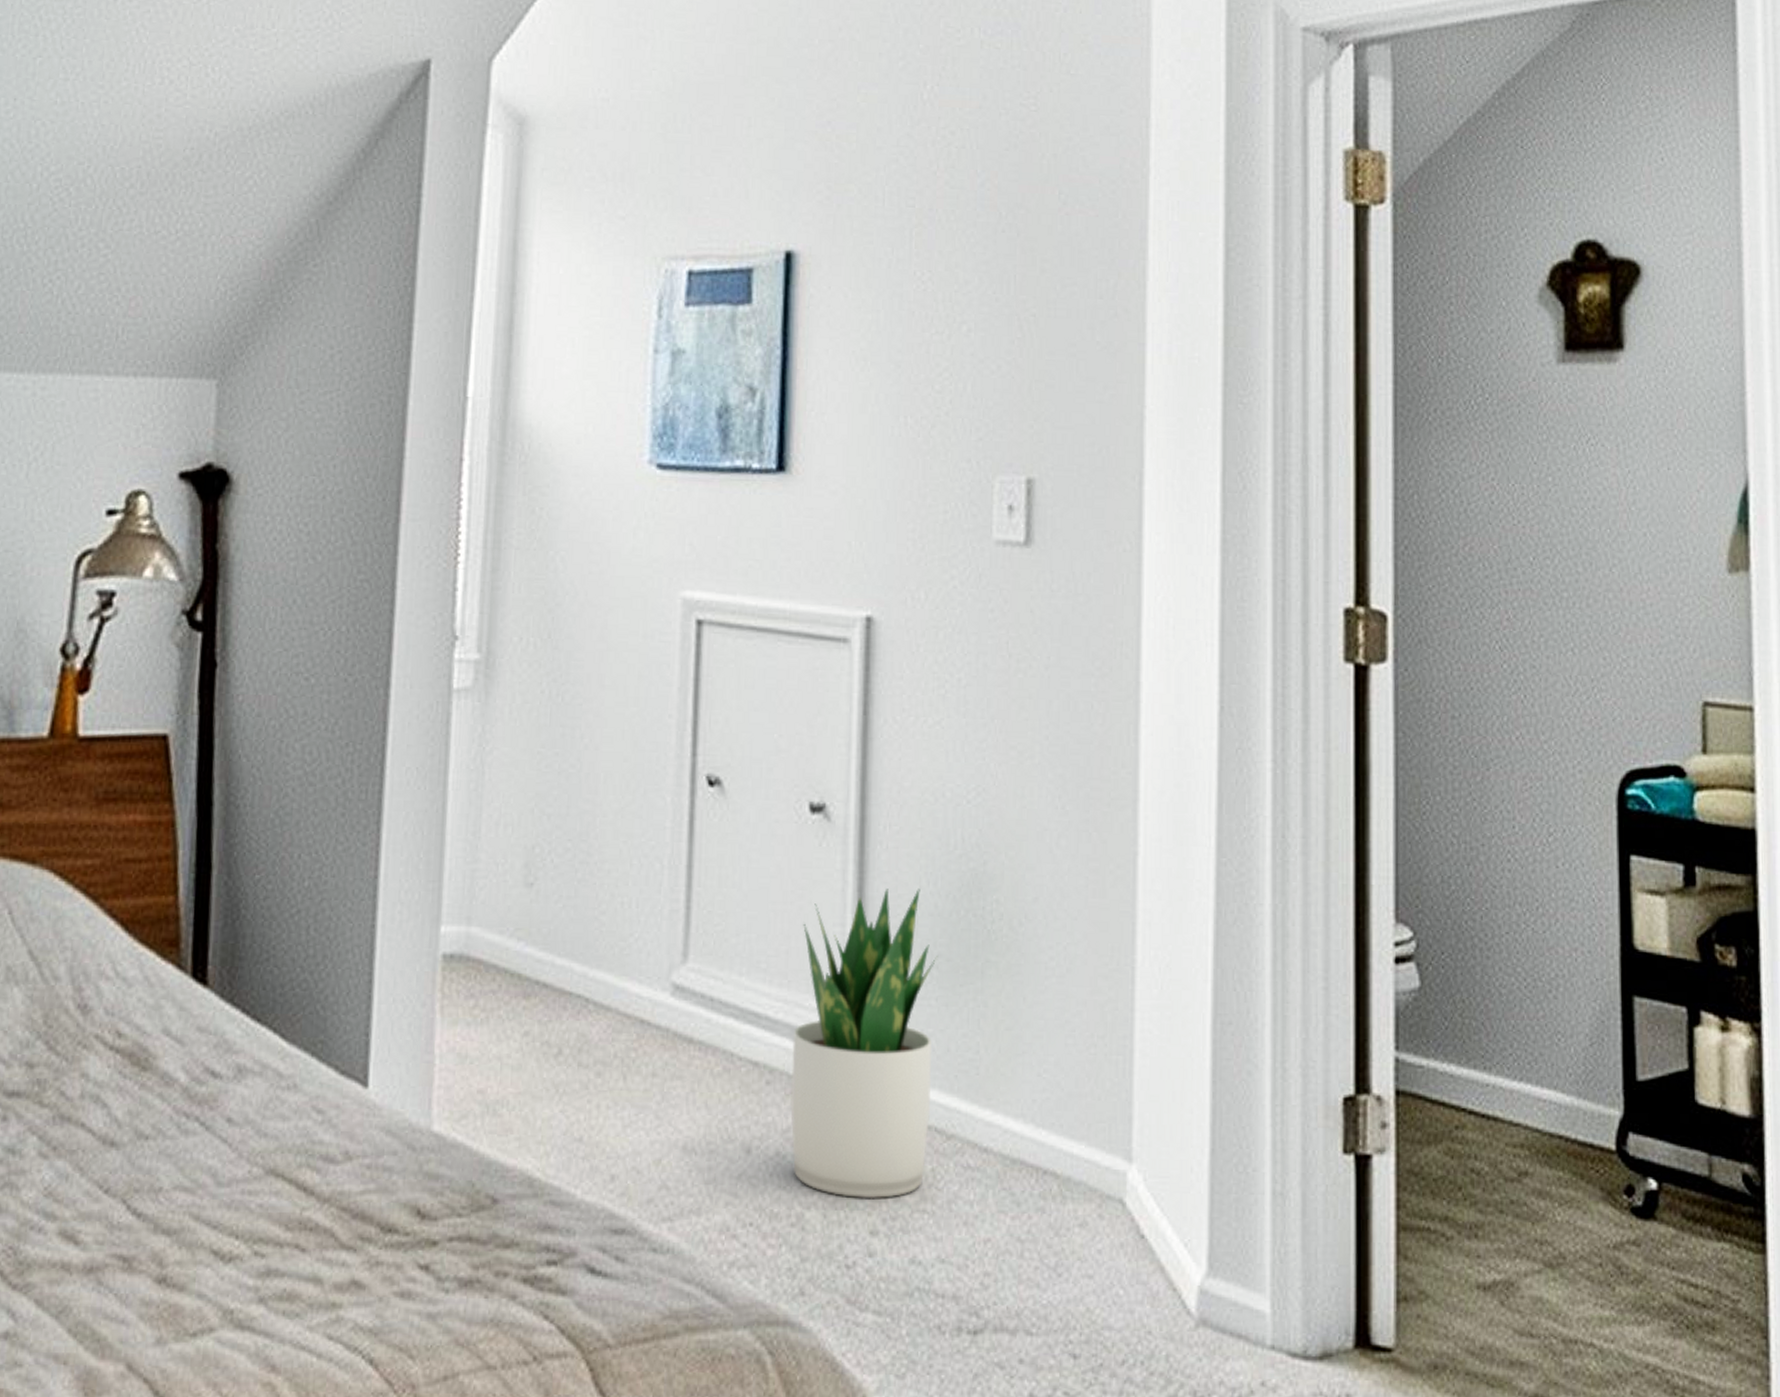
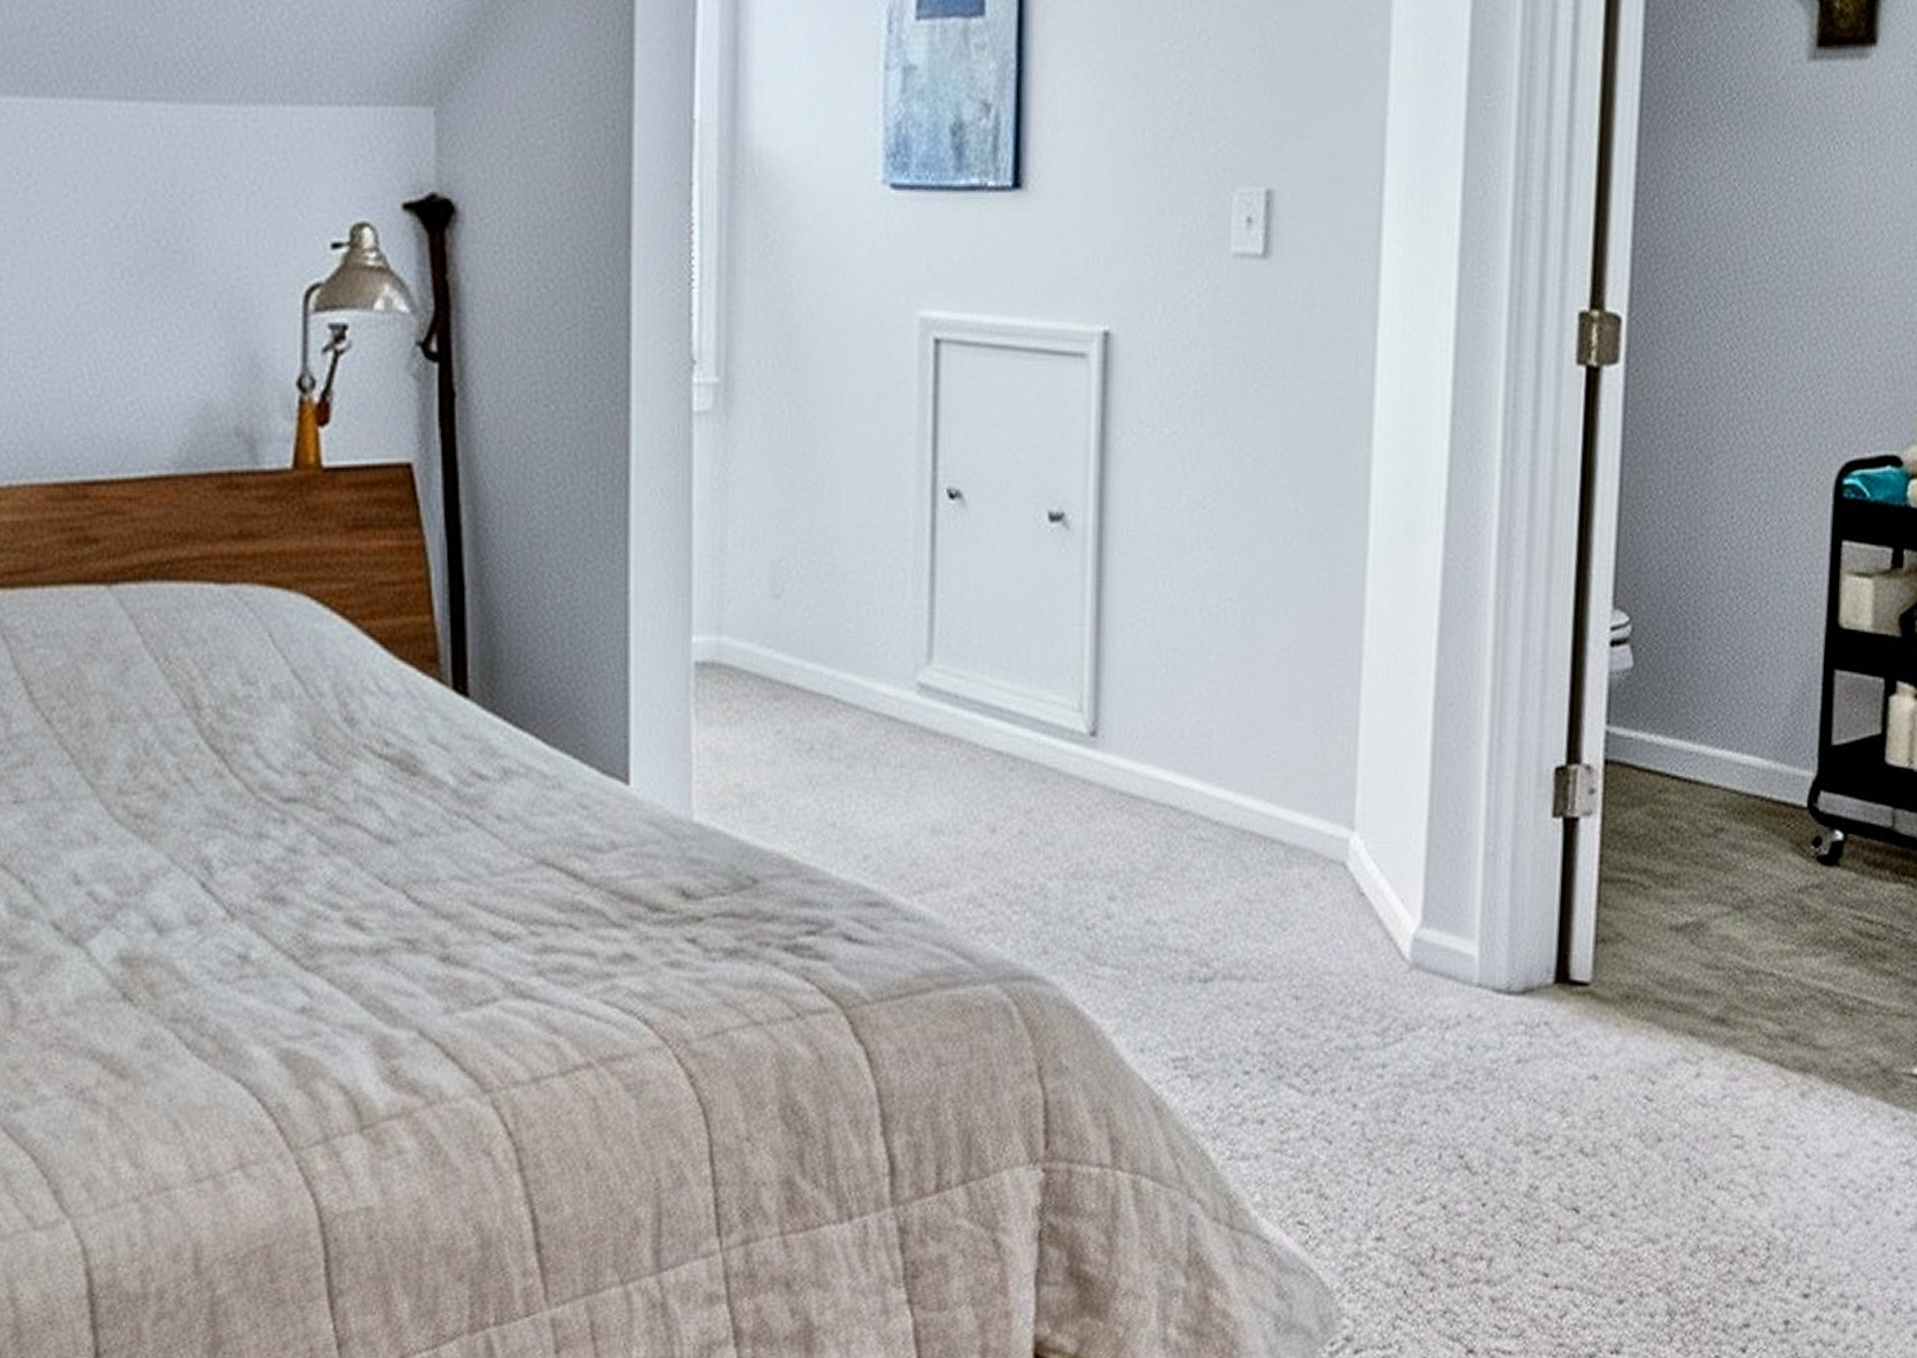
planter: present [790,888,937,1199] -> none [1033,589,1173,870]

